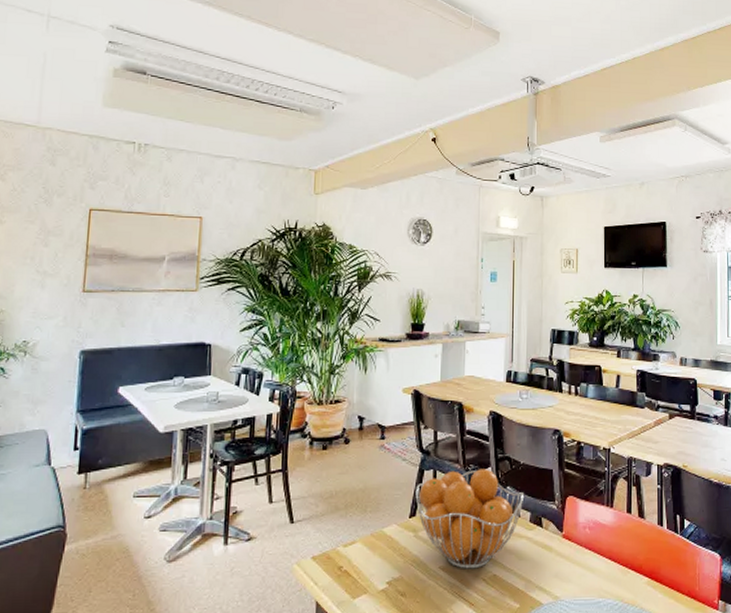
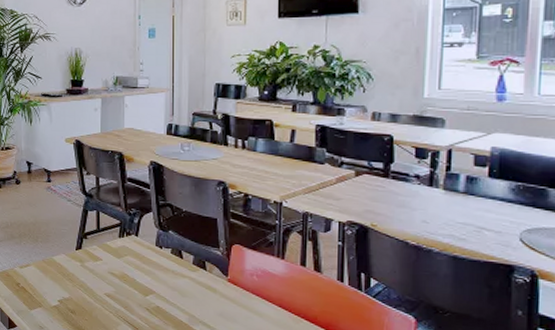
fruit basket: present [415,469,525,569] -> none [80,213,187,299]

